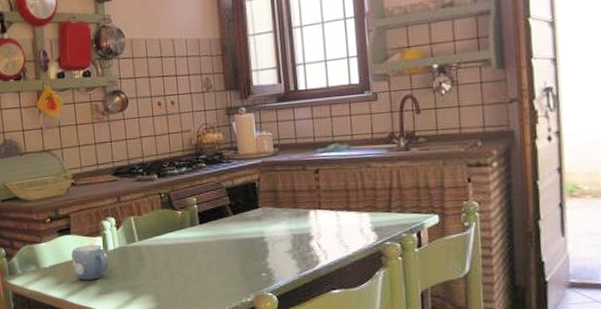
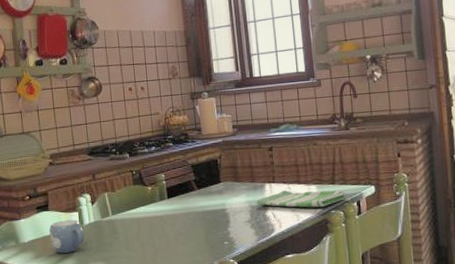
dish towel: none [299,218,405,238] -> present [256,190,347,208]

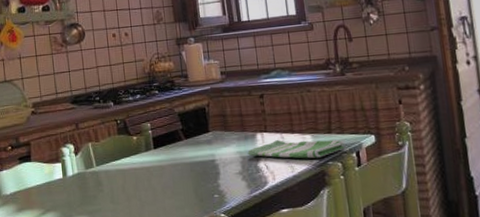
mug: present [49,219,85,253] -> none [32,171,68,206]

